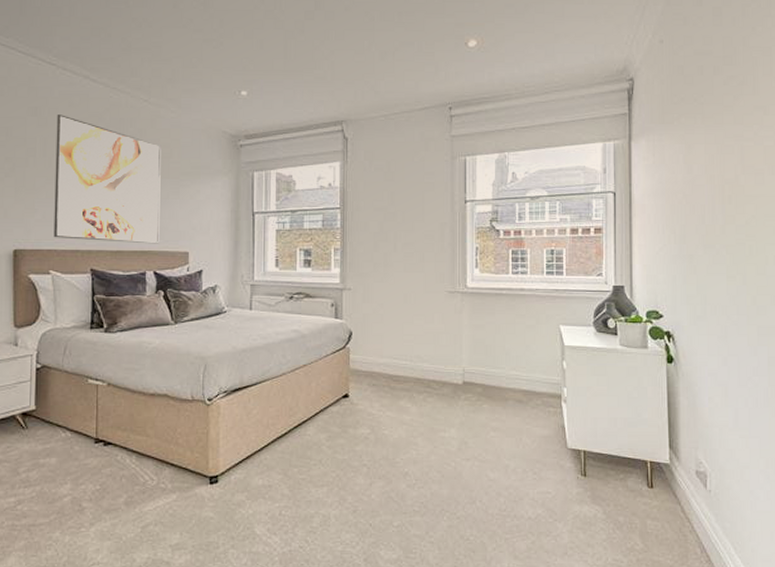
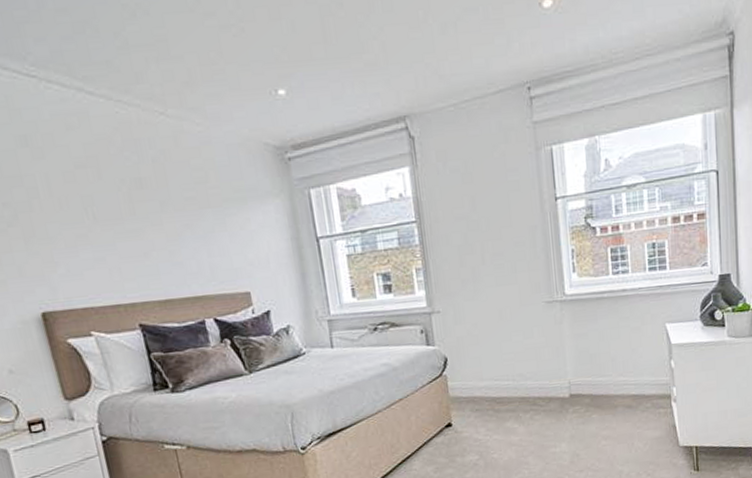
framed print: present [53,115,161,244] -> none [53,141,214,294]

